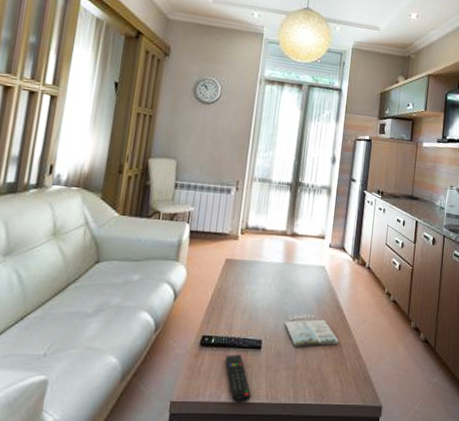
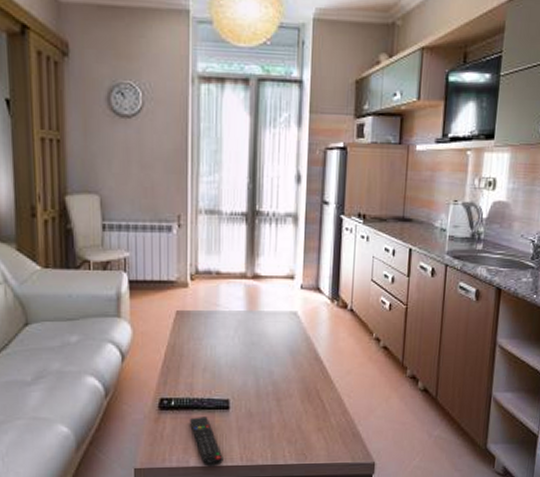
magazine: present [284,314,339,347] -> none [254,369,319,405]

